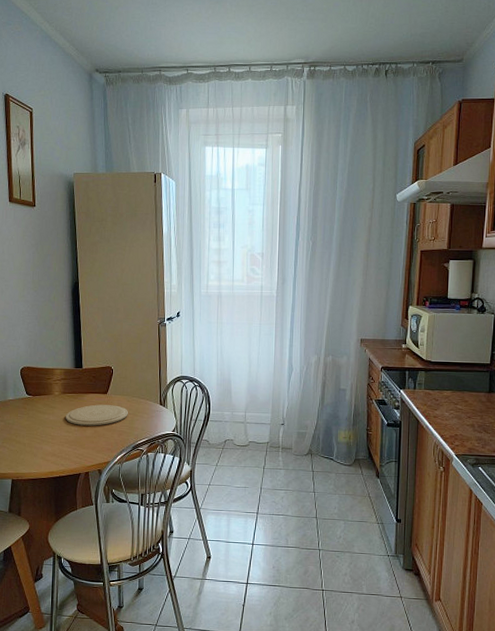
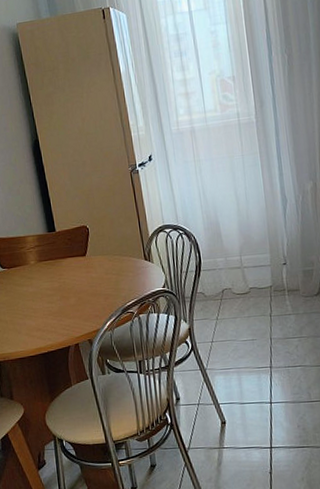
plate: present [66,404,128,426] -> none [45,267,112,294]

